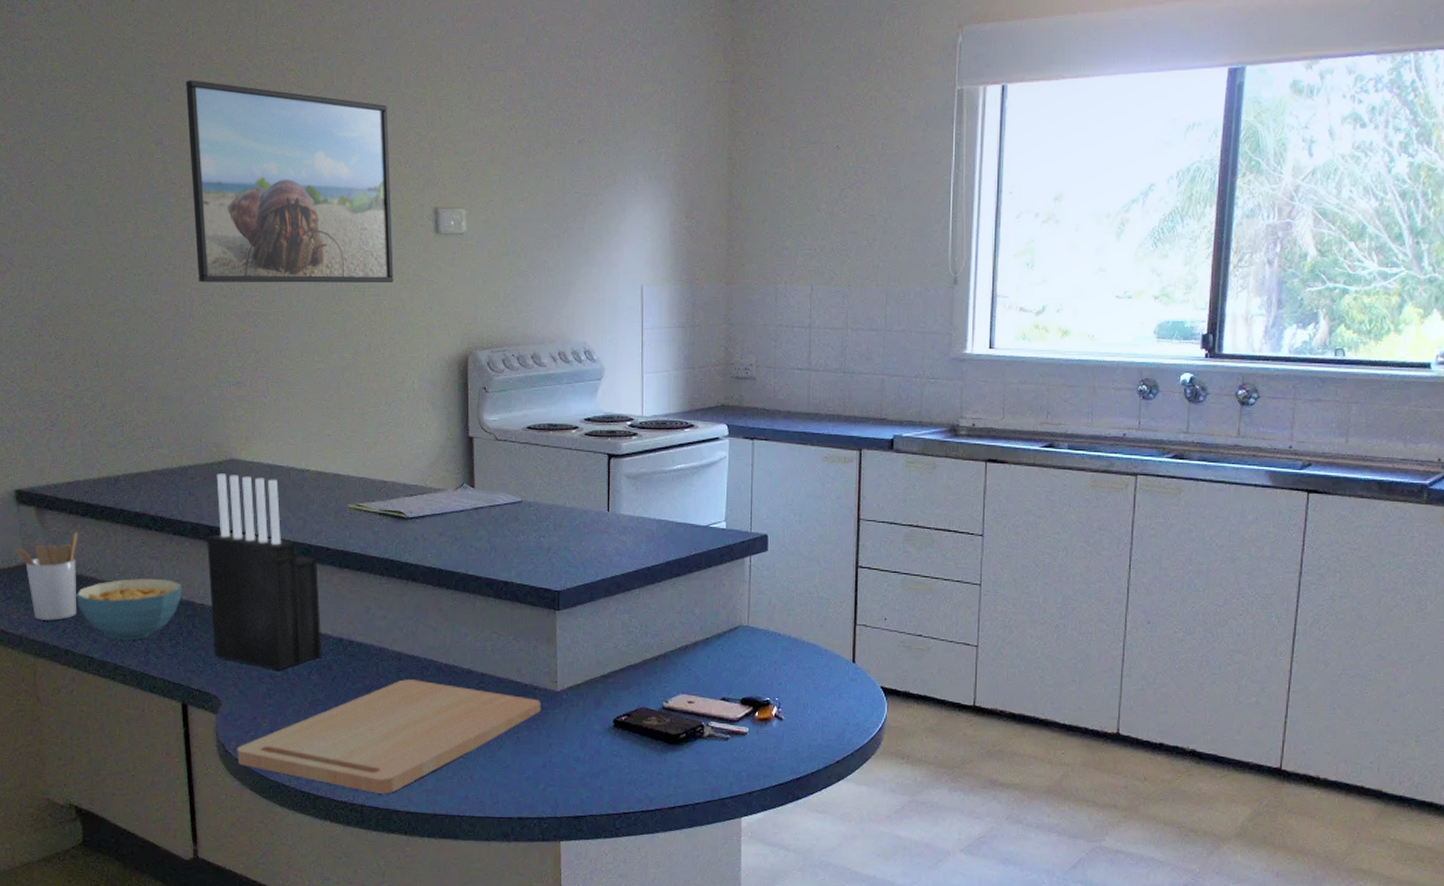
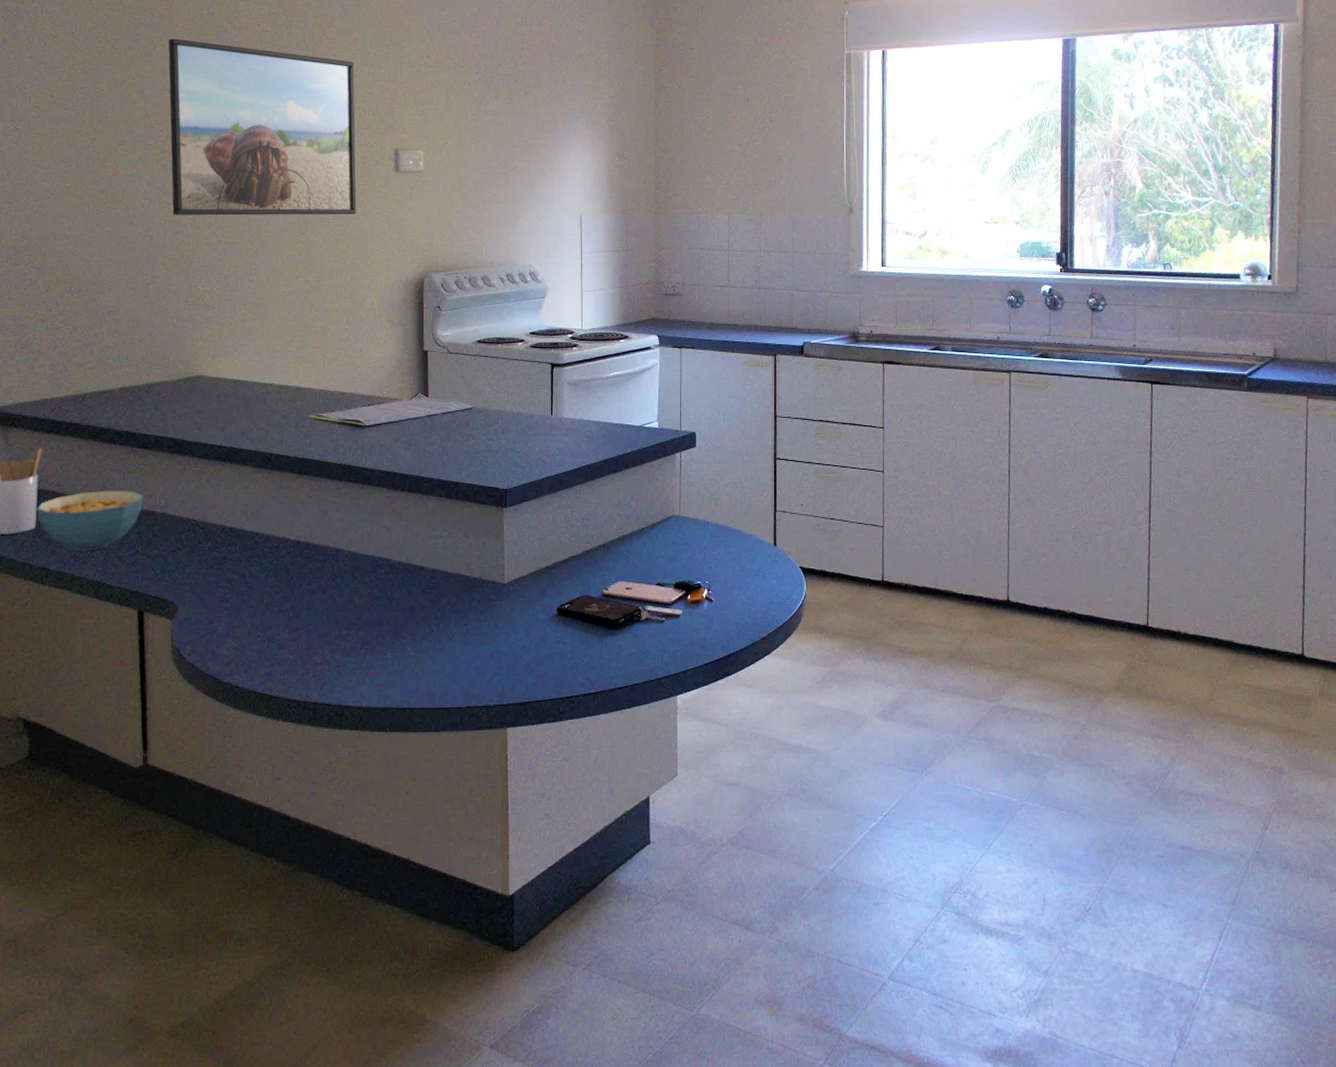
knife block: present [207,473,322,671] -> none [170,389,280,575]
cutting board: present [237,679,541,794] -> none [191,578,489,690]

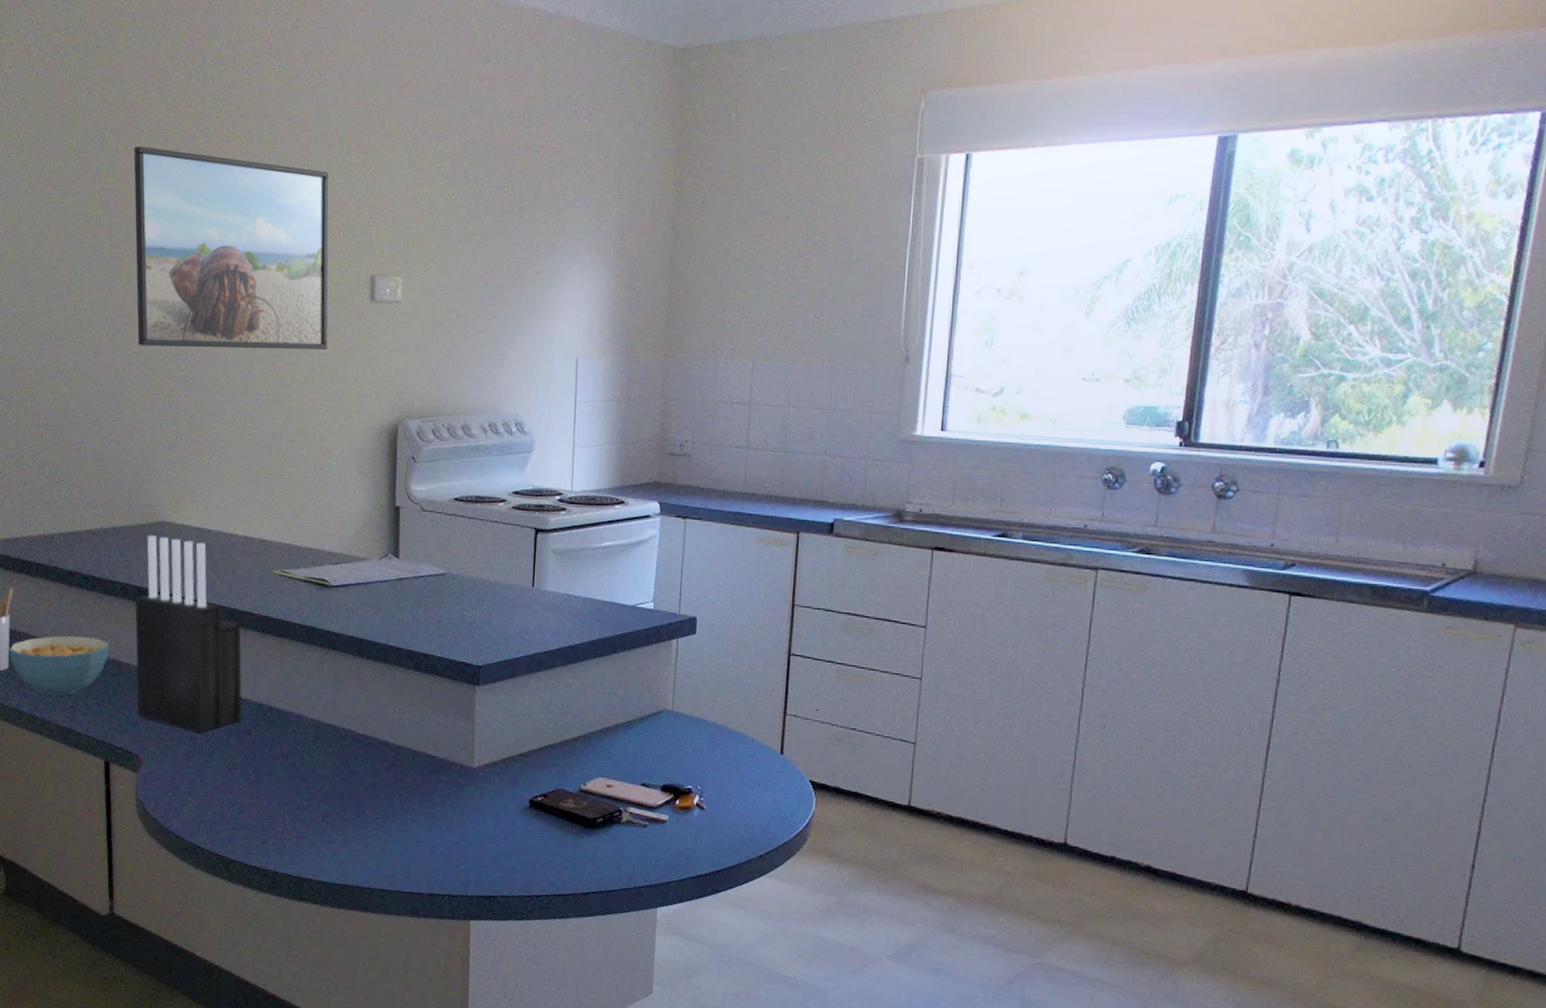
knife block: none [170,389,280,575] -> present [135,535,242,733]

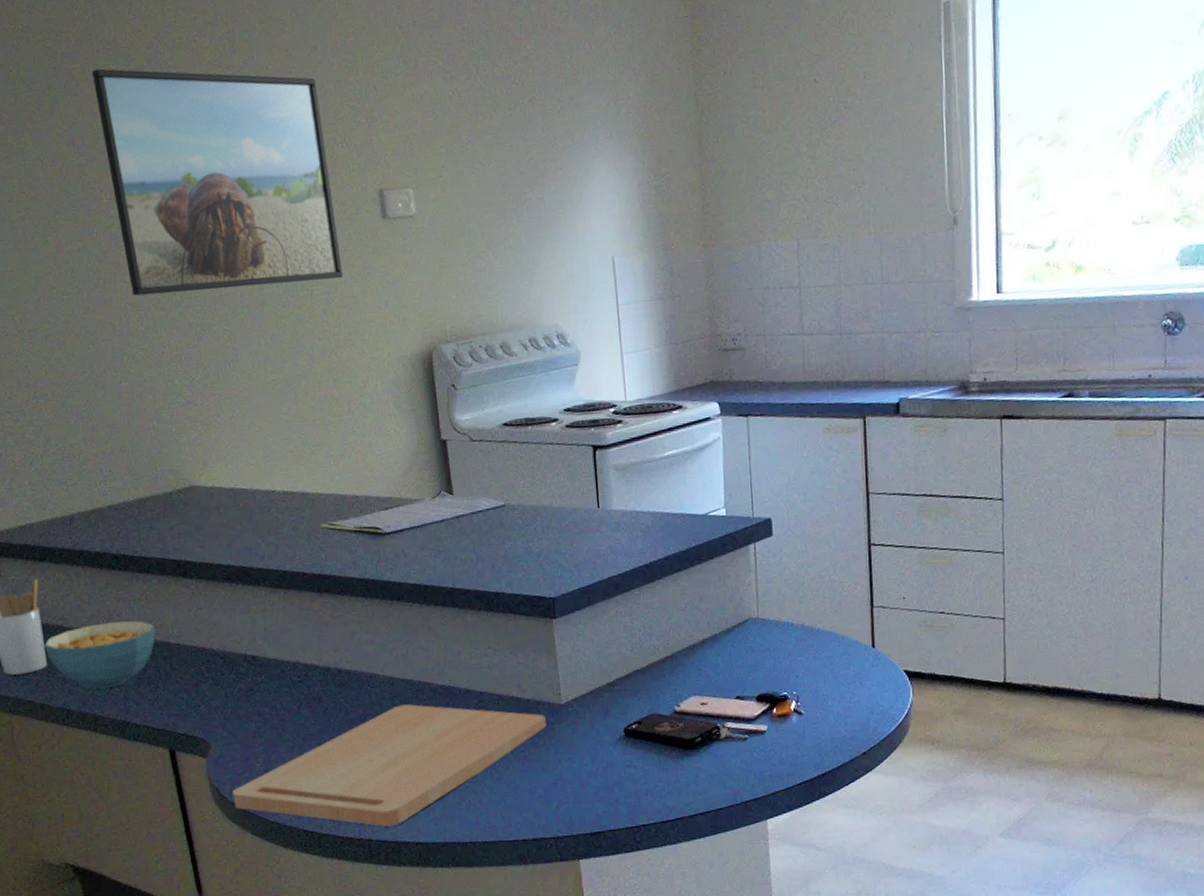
knife block: present [135,535,242,733] -> none [175,502,310,707]
cutting board: none [155,748,457,862] -> present [232,704,546,826]

